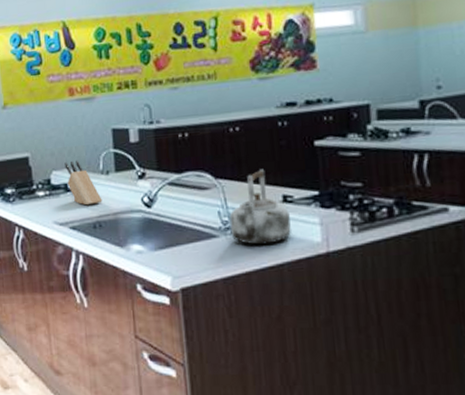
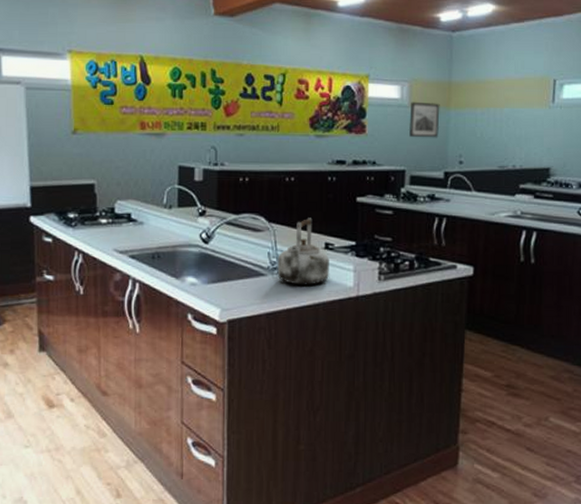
knife block: present [64,160,103,206] -> none [129,192,163,236]
wall art: none [367,23,407,67] -> present [408,101,440,138]

